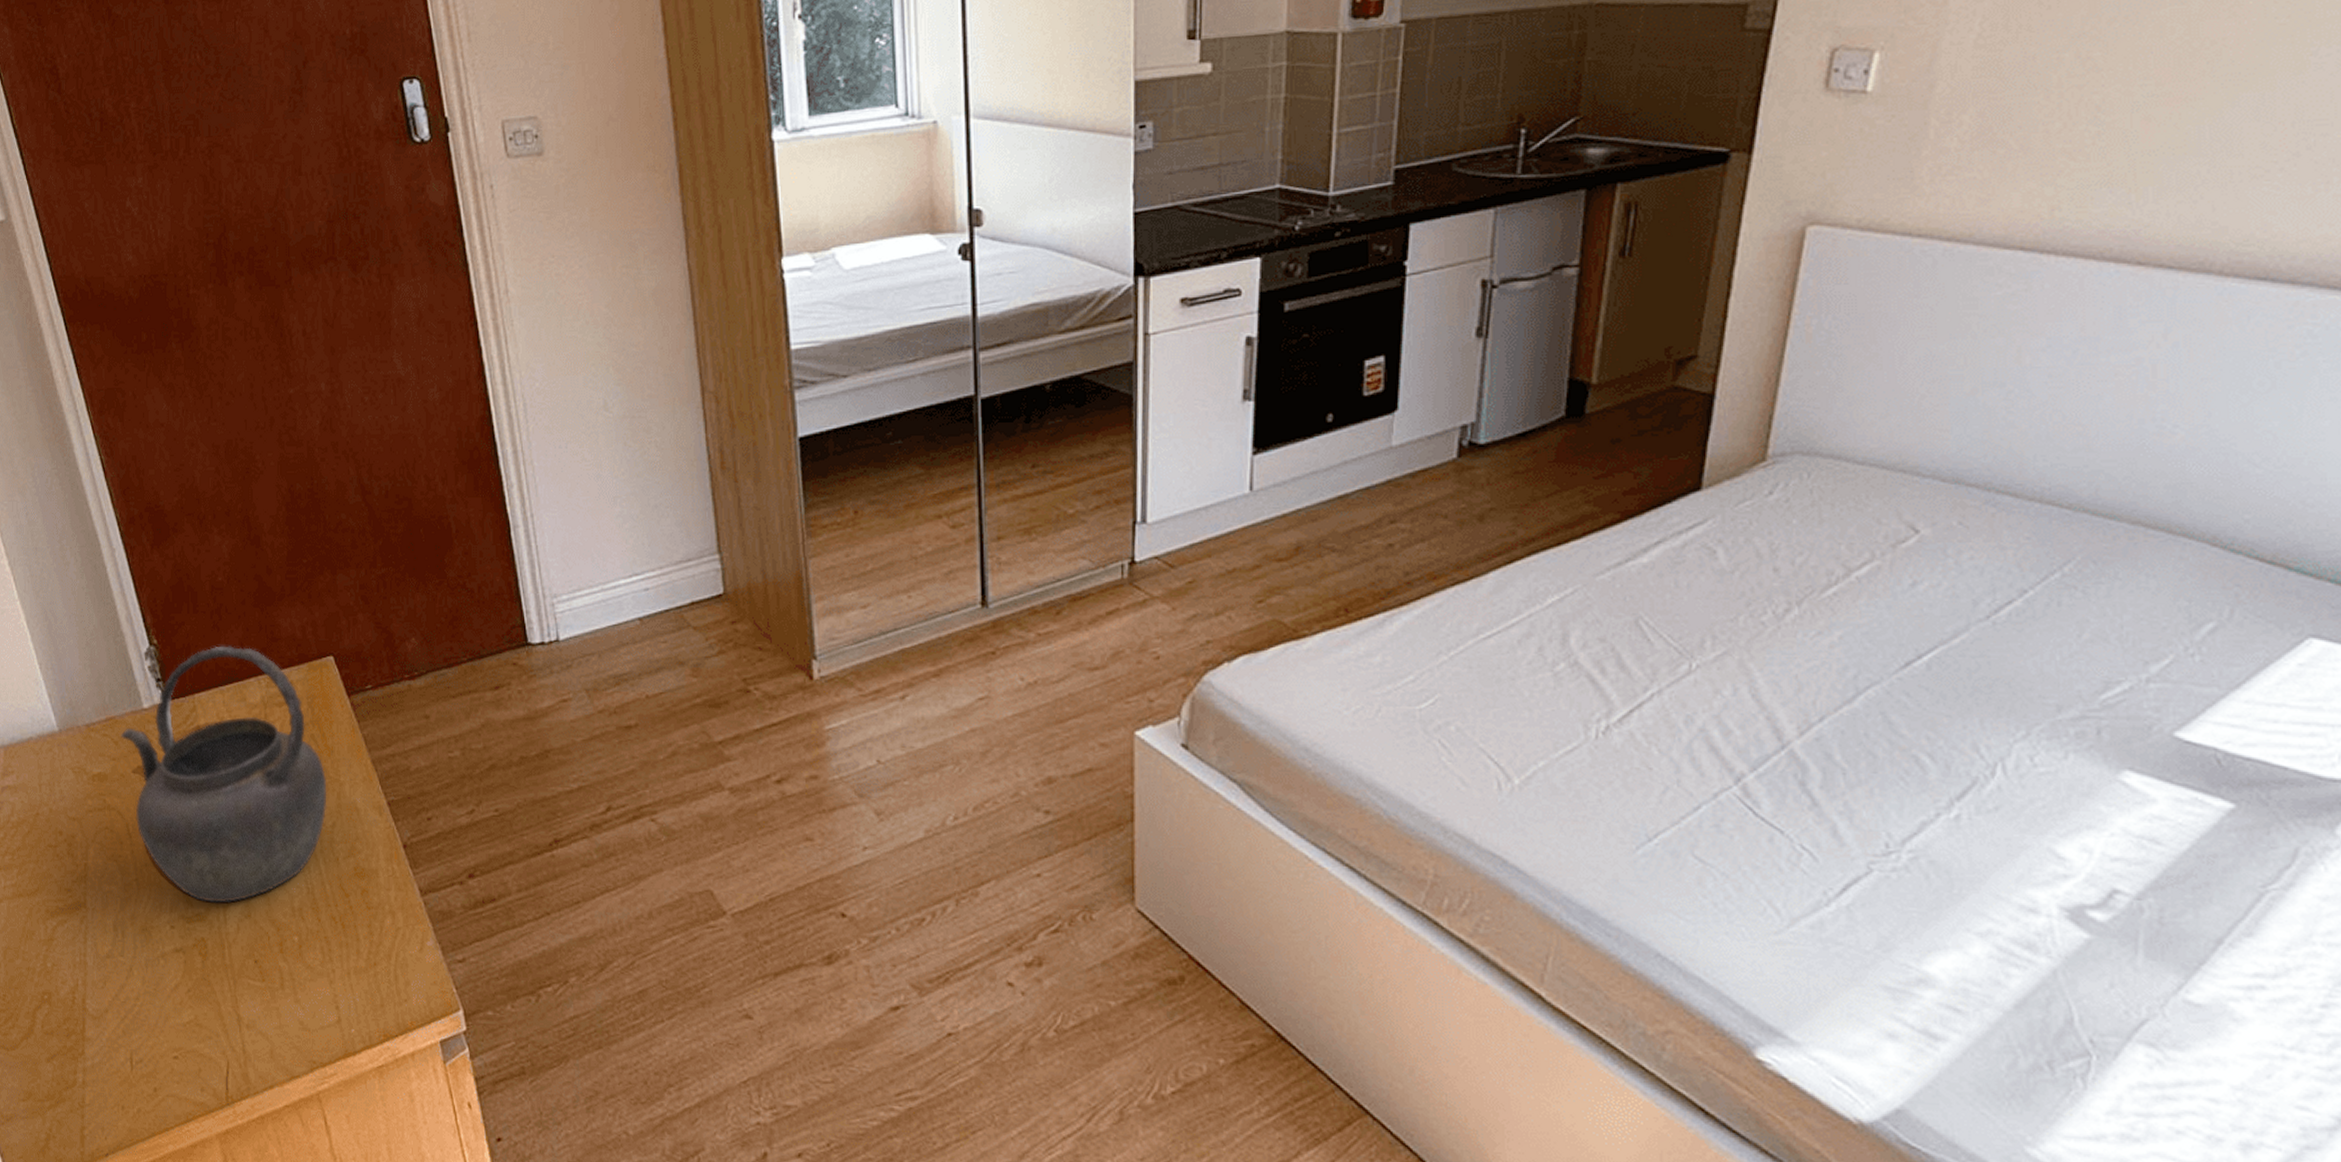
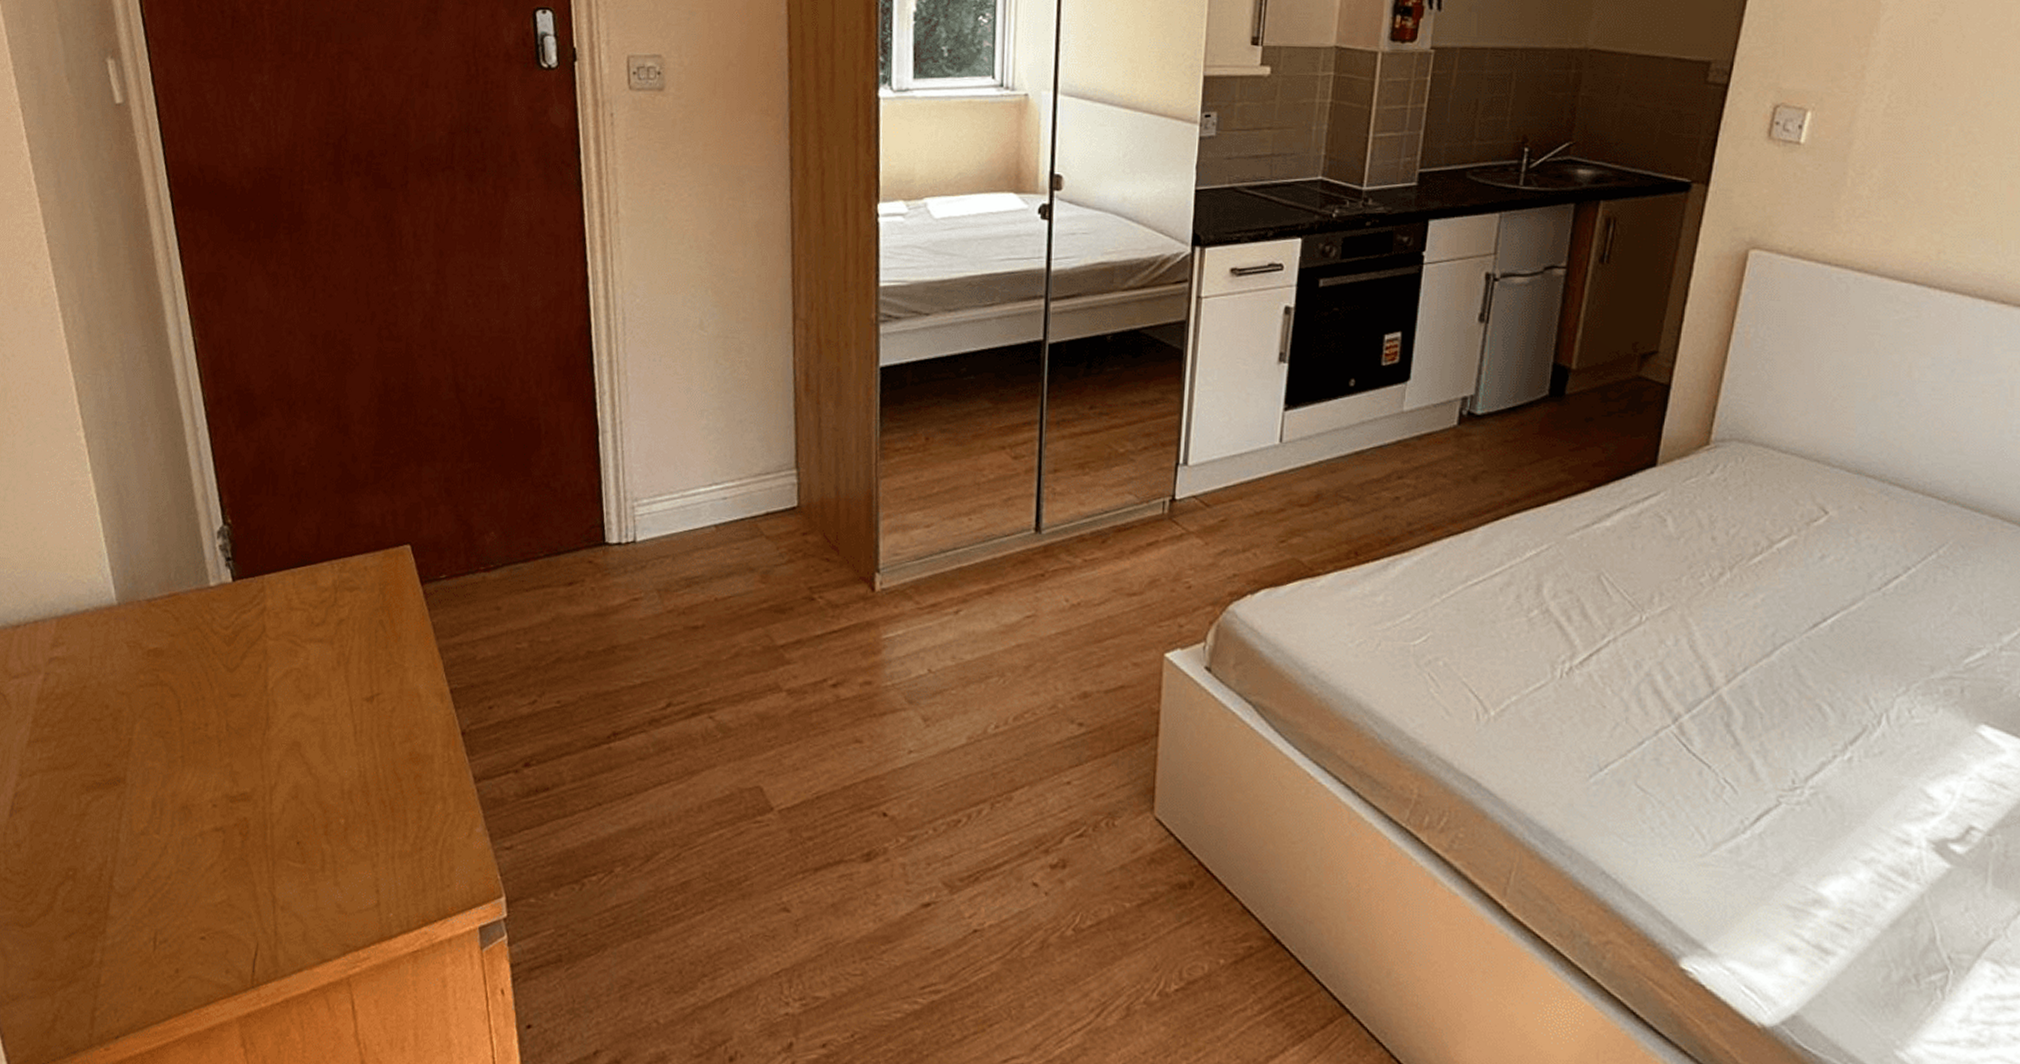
kettle: present [120,646,327,903] -> none [182,529,391,783]

